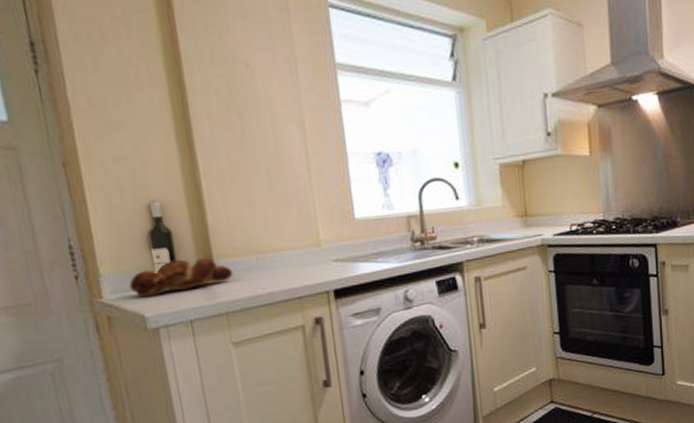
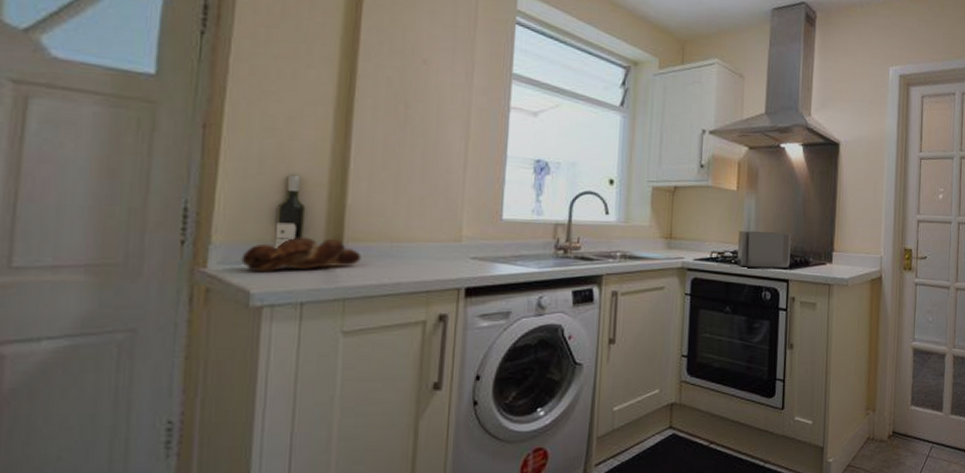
toaster: none [596,194,658,238] -> present [736,230,792,270]

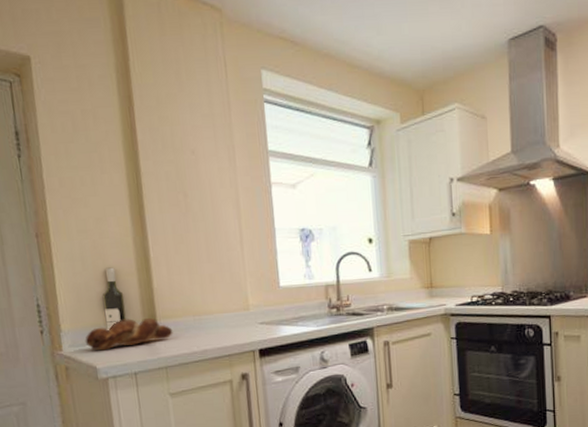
toaster: present [736,230,792,270] -> none [496,269,553,309]

